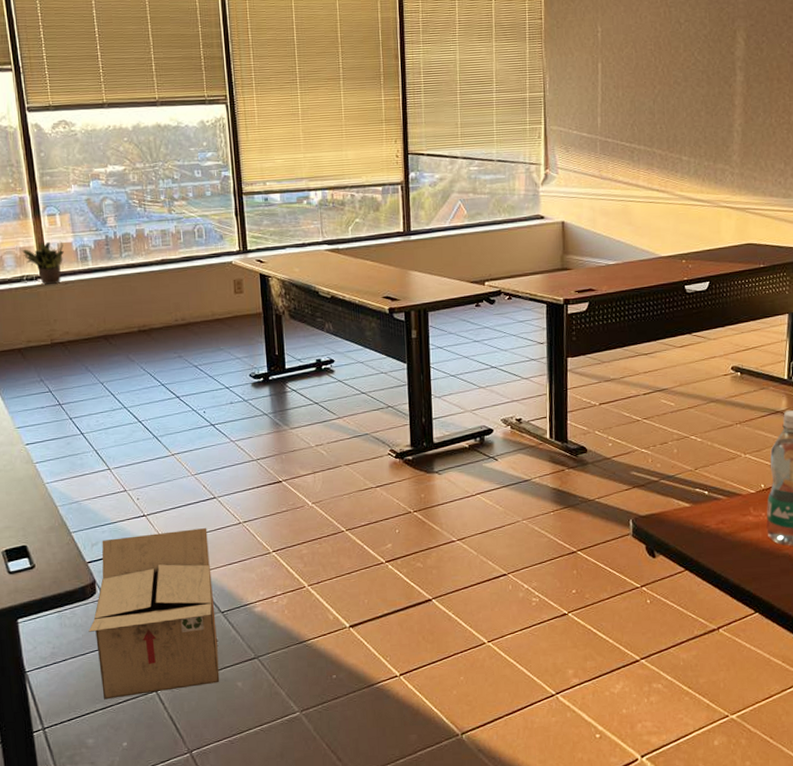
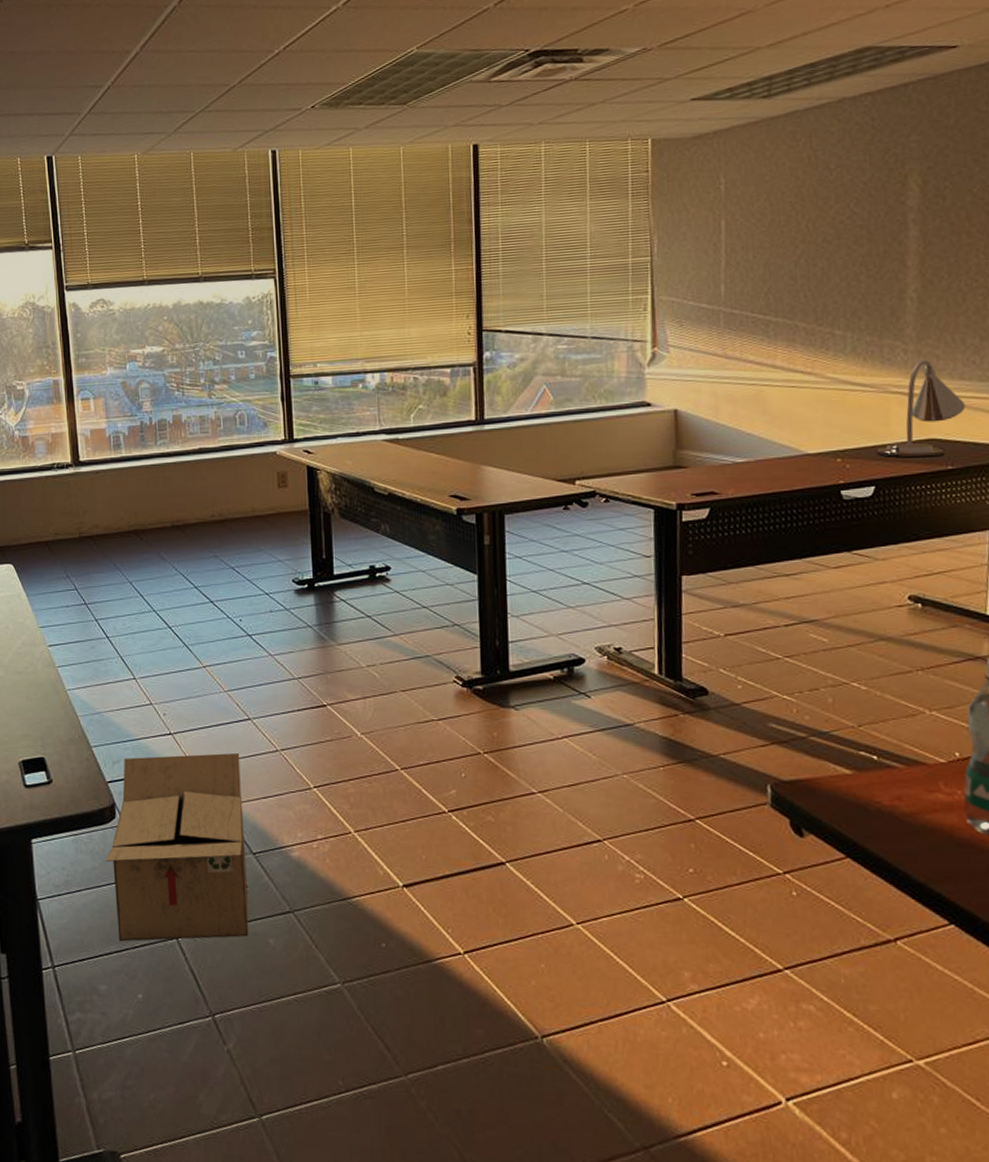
potted plant: present [21,240,64,284] -> none [53,426,97,473]
table lamp: none [711,180,774,259] -> present [876,359,966,458]

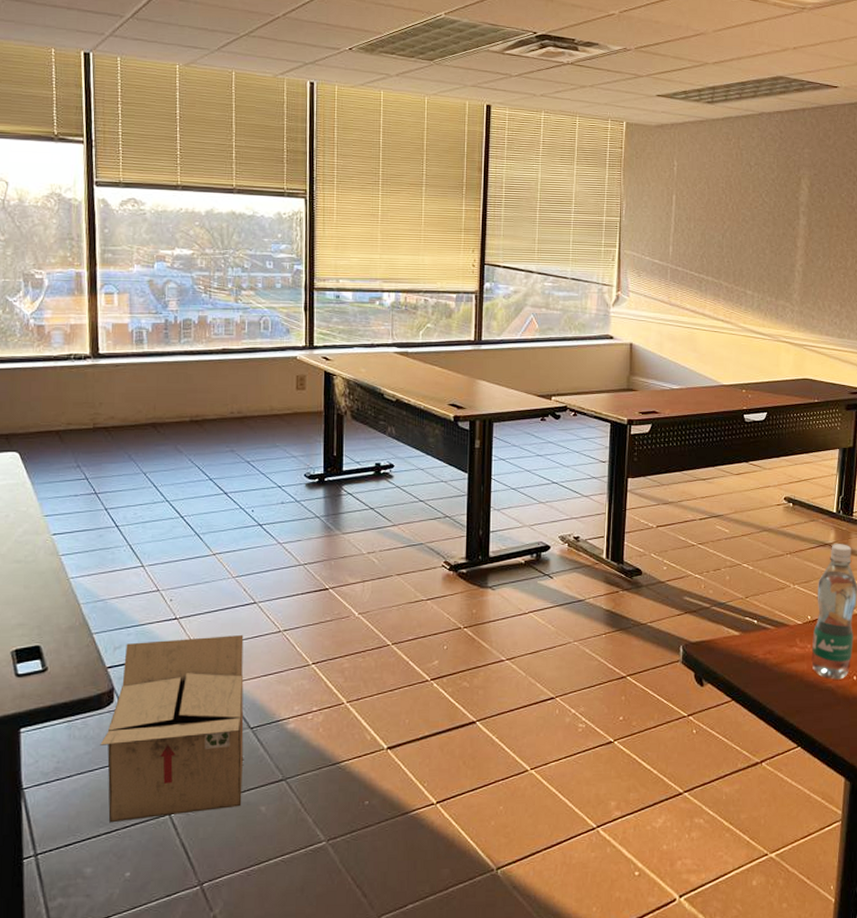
table lamp: present [876,359,966,458] -> none [769,318,829,392]

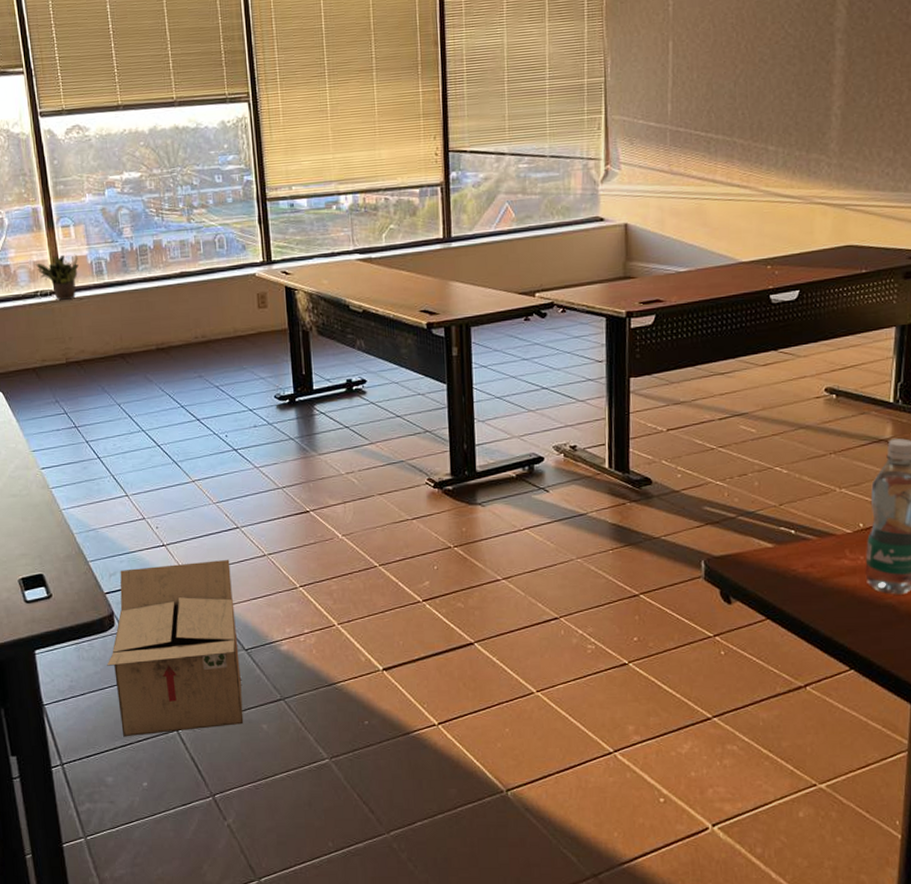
potted plant: none [72,319,119,365] -> present [35,253,79,300]

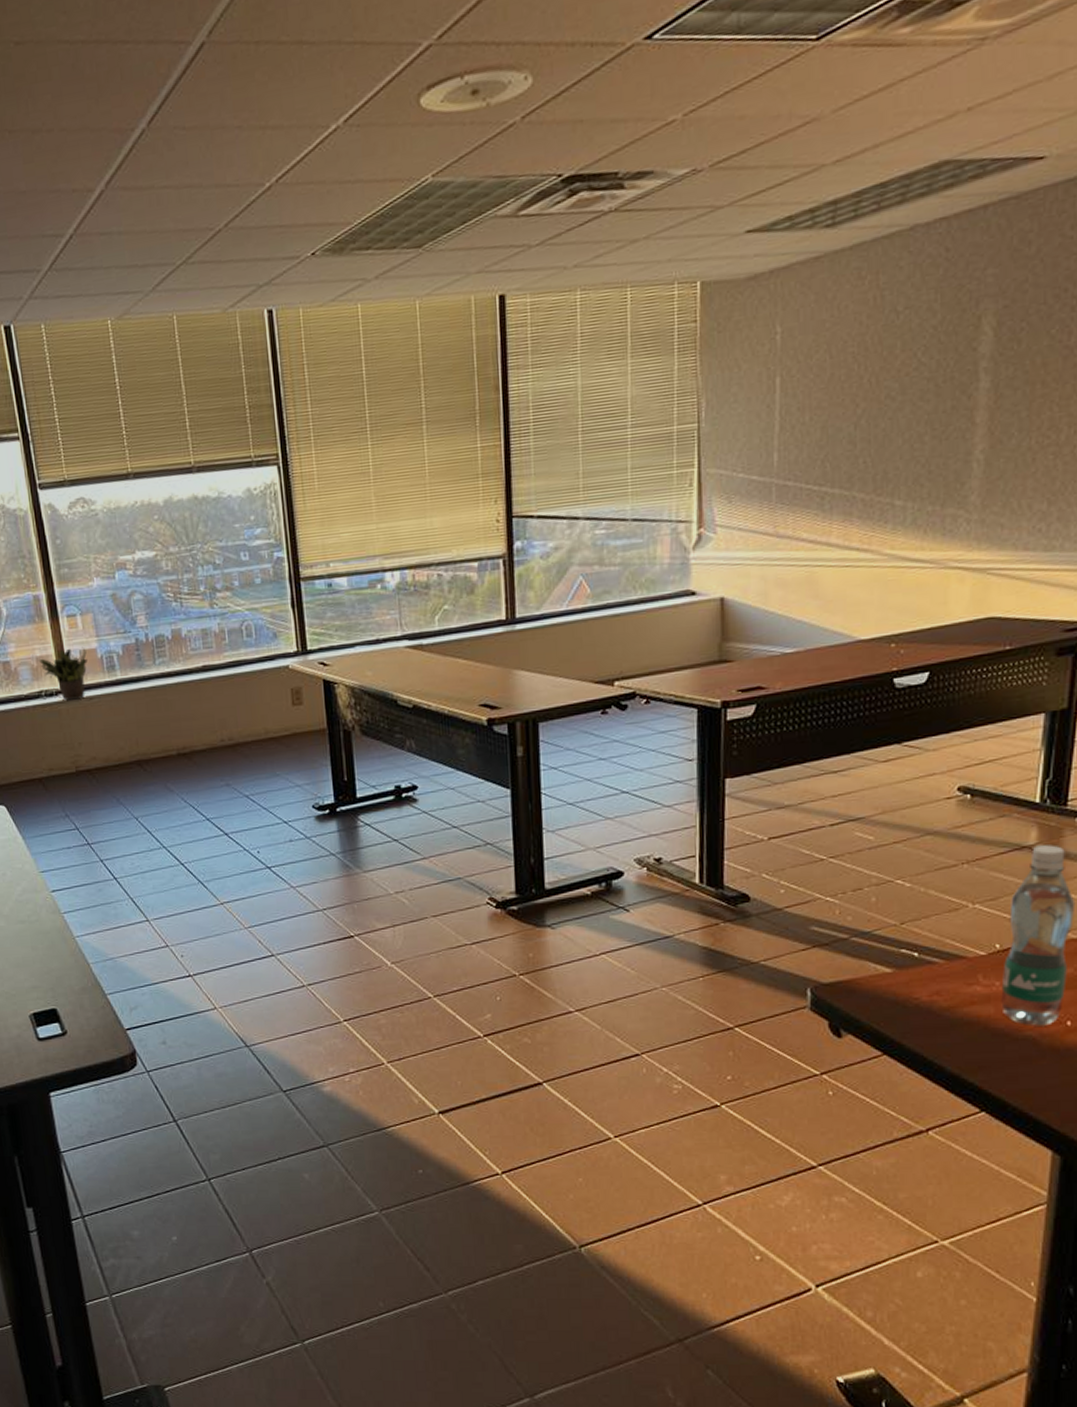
cardboard box: present [107,560,244,737] -> none [129,992,283,1187]

